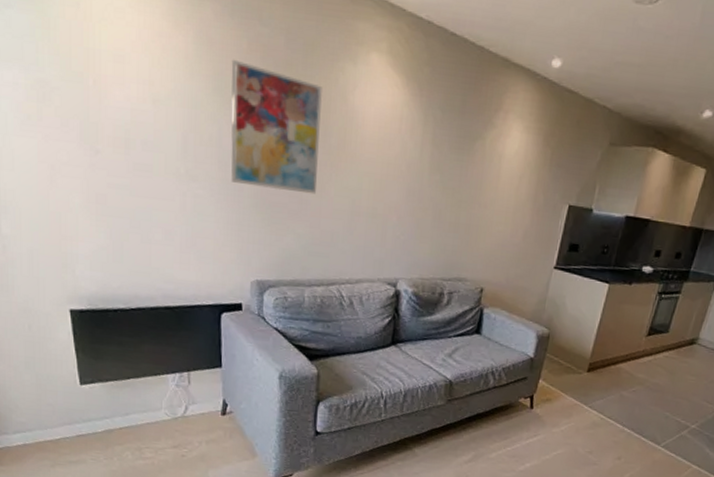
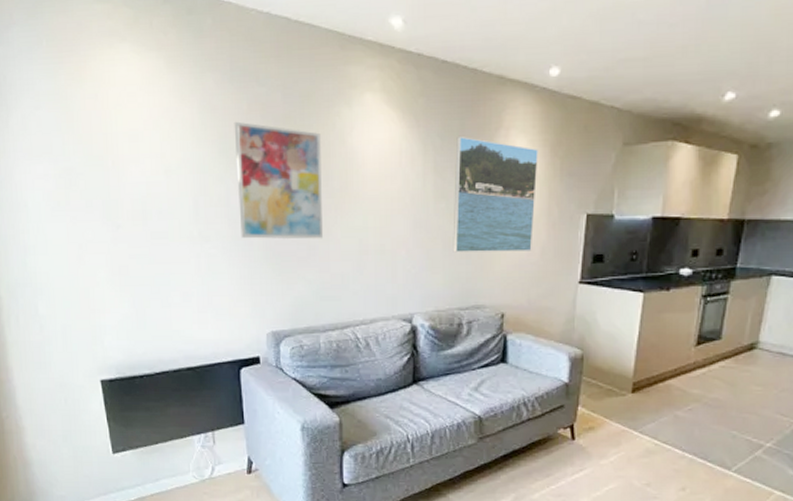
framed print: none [442,112,533,233] -> present [453,137,538,253]

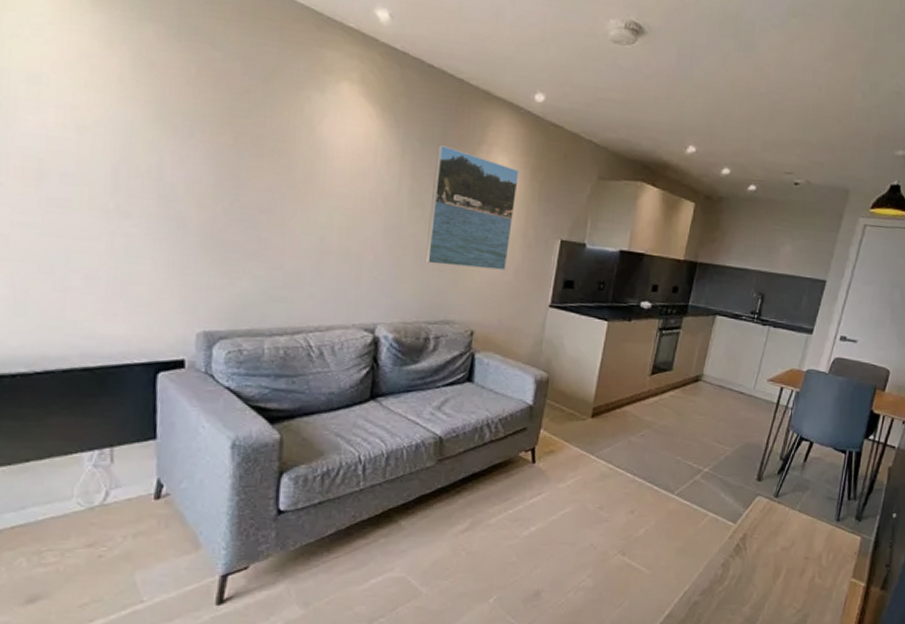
wall art: present [234,121,323,239] -> none [173,84,285,232]

